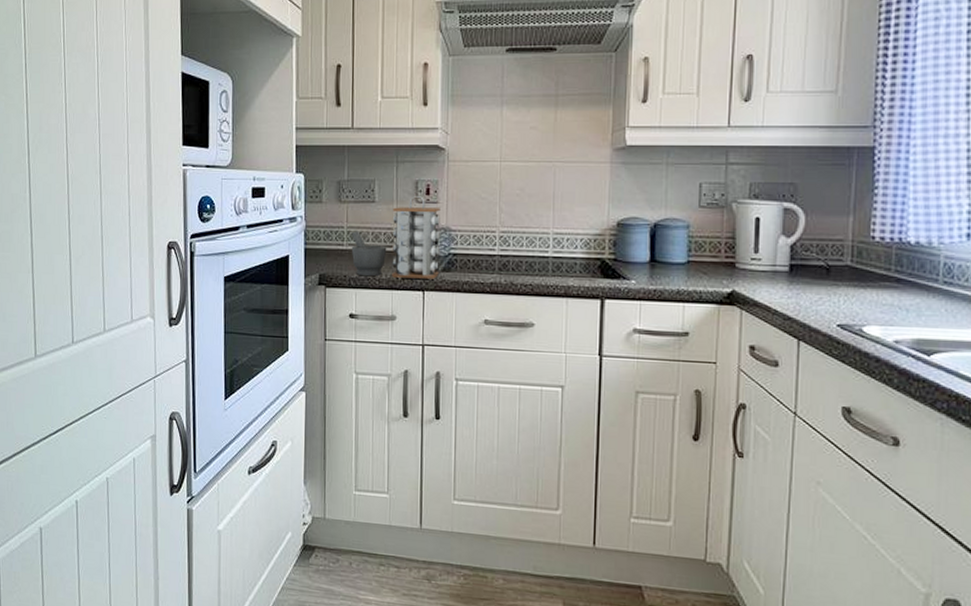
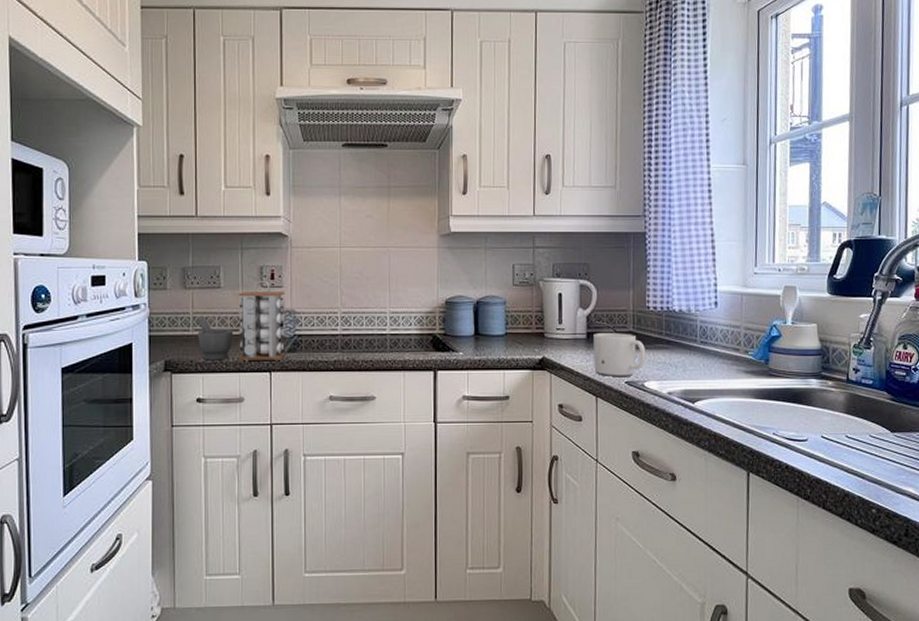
mug: none [797,266,867,319] -> present [593,333,646,378]

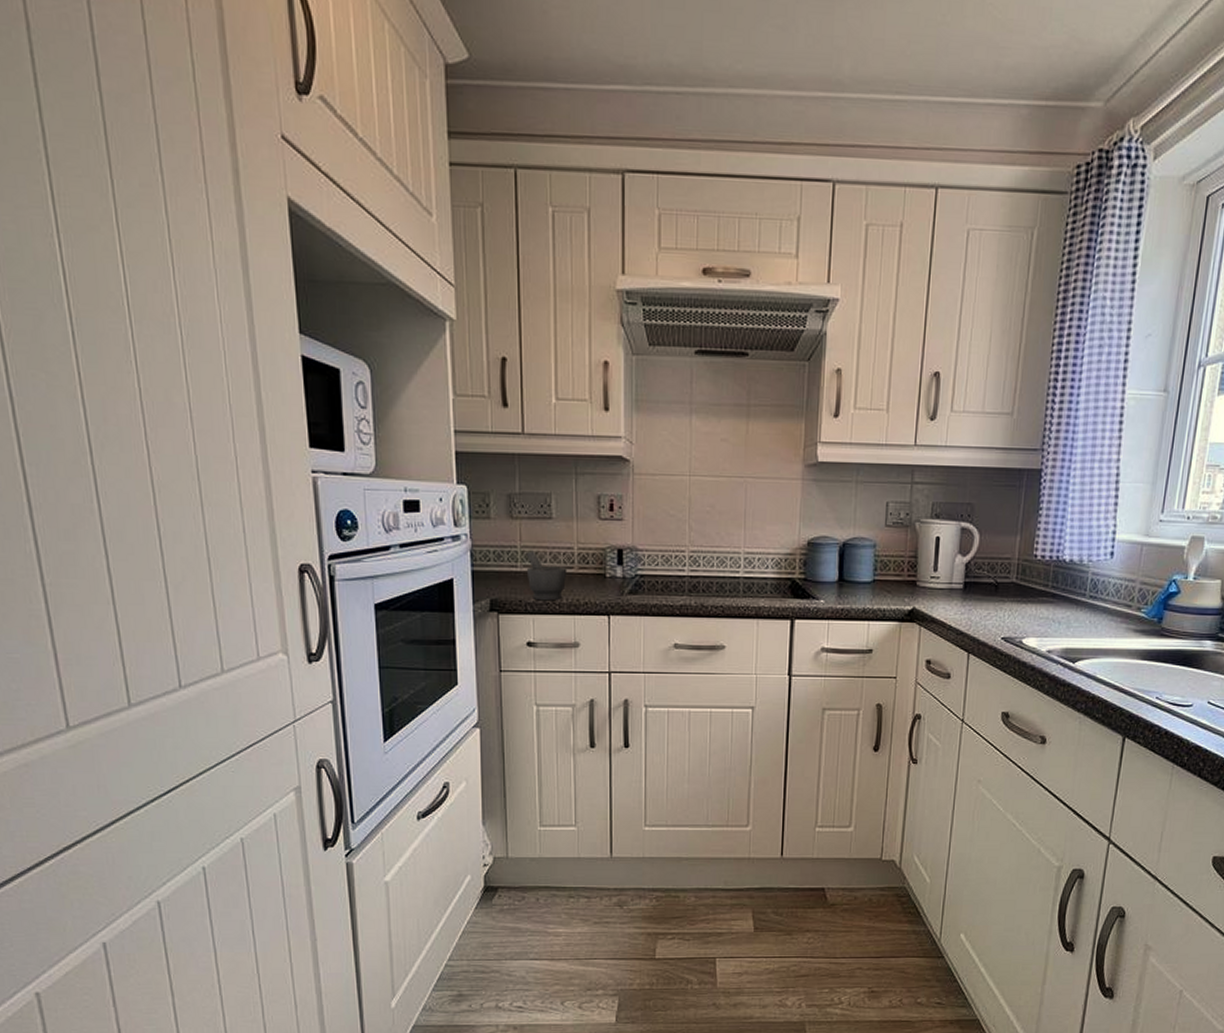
spice rack: present [238,280,285,362] -> none [572,511,626,604]
mug: present [593,333,646,378] -> none [969,583,1028,633]

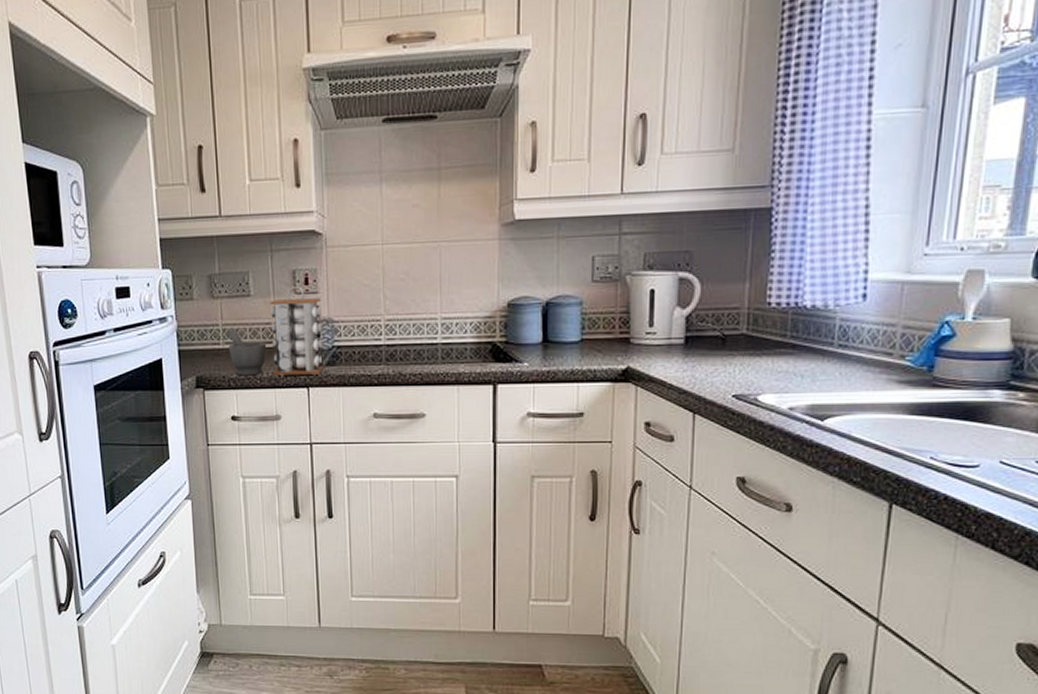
spice rack: none [572,511,626,604] -> present [269,285,323,377]

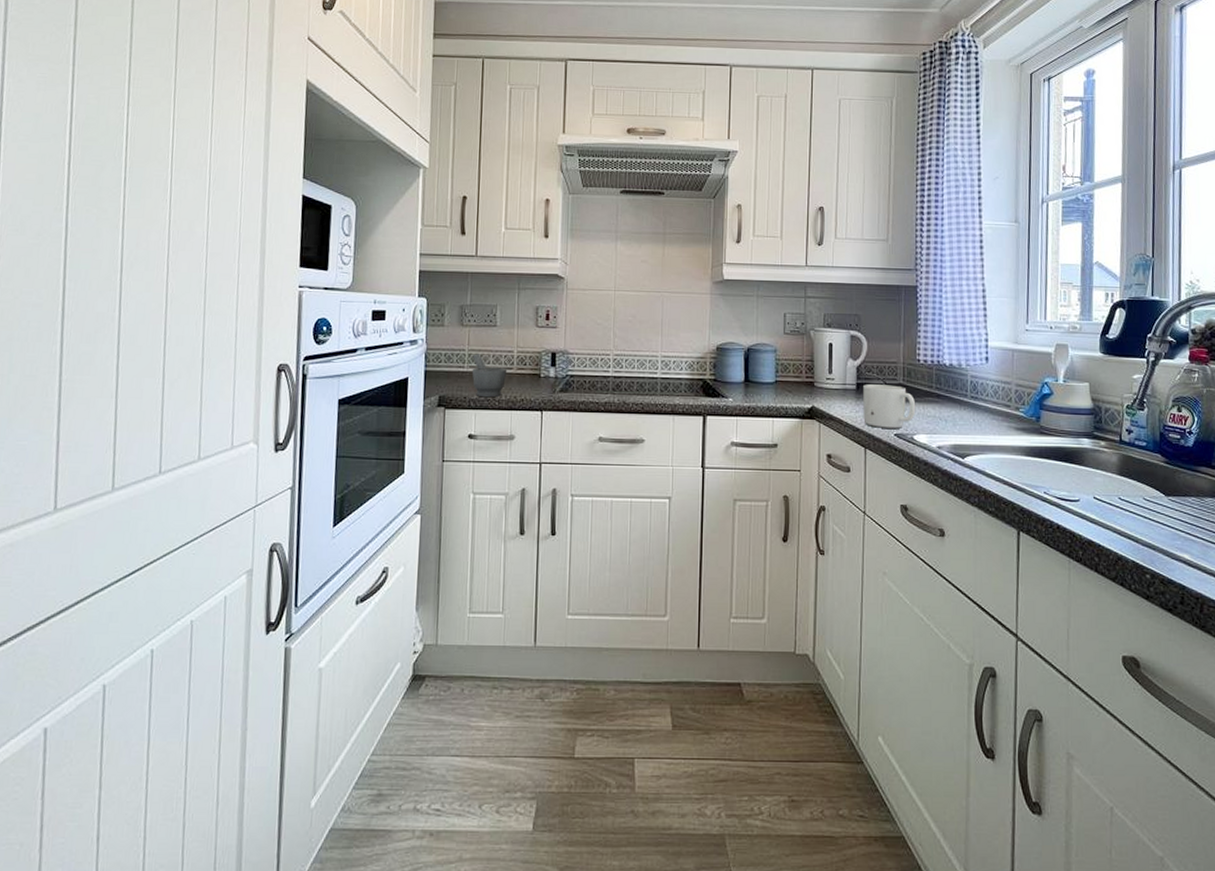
spice rack: present [269,285,323,377] -> none [511,320,559,401]
mug: none [693,336,763,390] -> present [863,384,916,430]

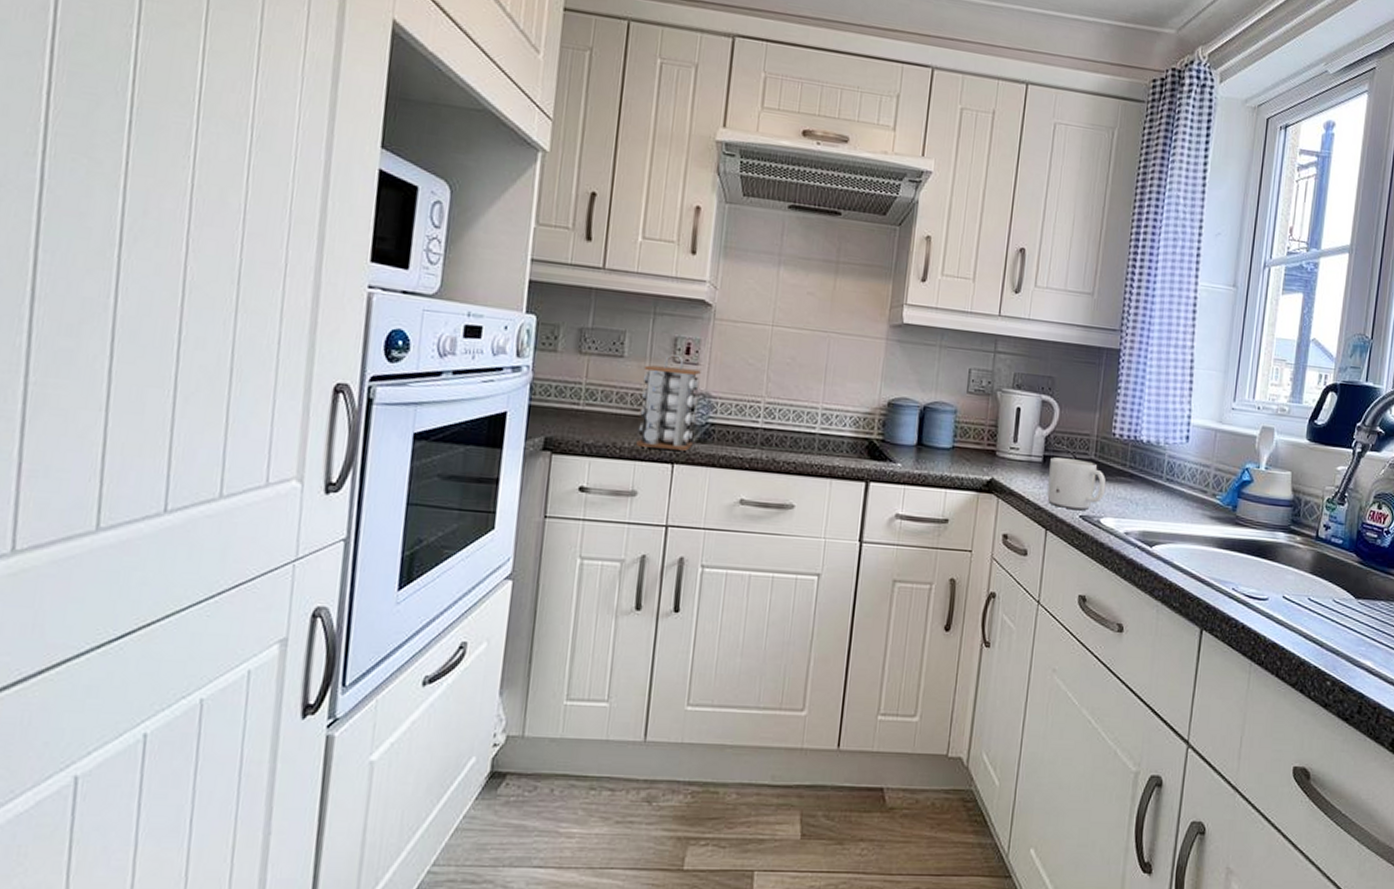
mortar and pestle: present [472,354,508,398] -> none [588,389,634,444]
spice rack: none [511,320,559,401] -> present [636,353,701,451]

